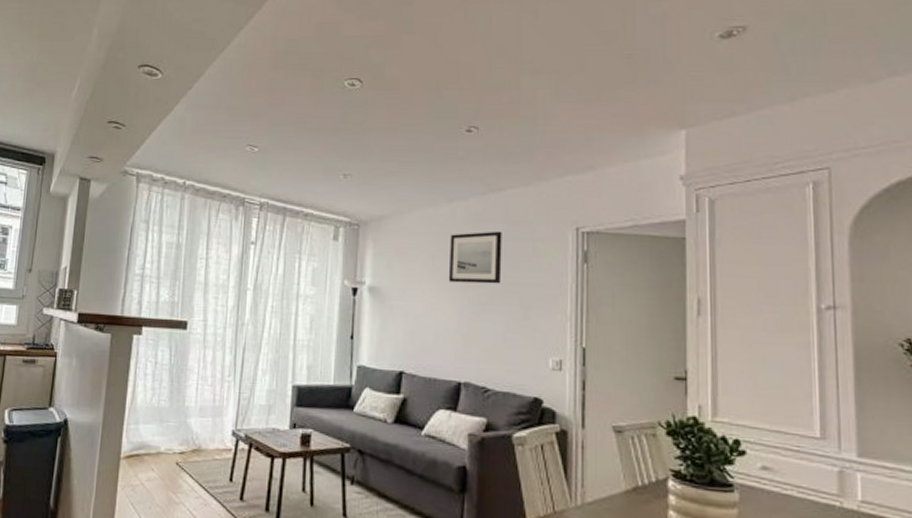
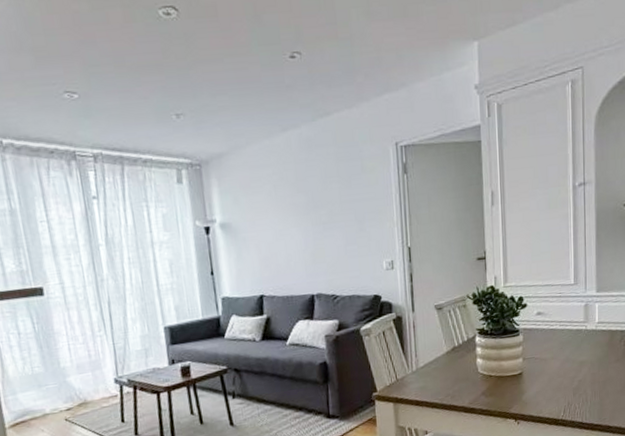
wall art: present [448,231,502,284] -> none [288,154,338,208]

